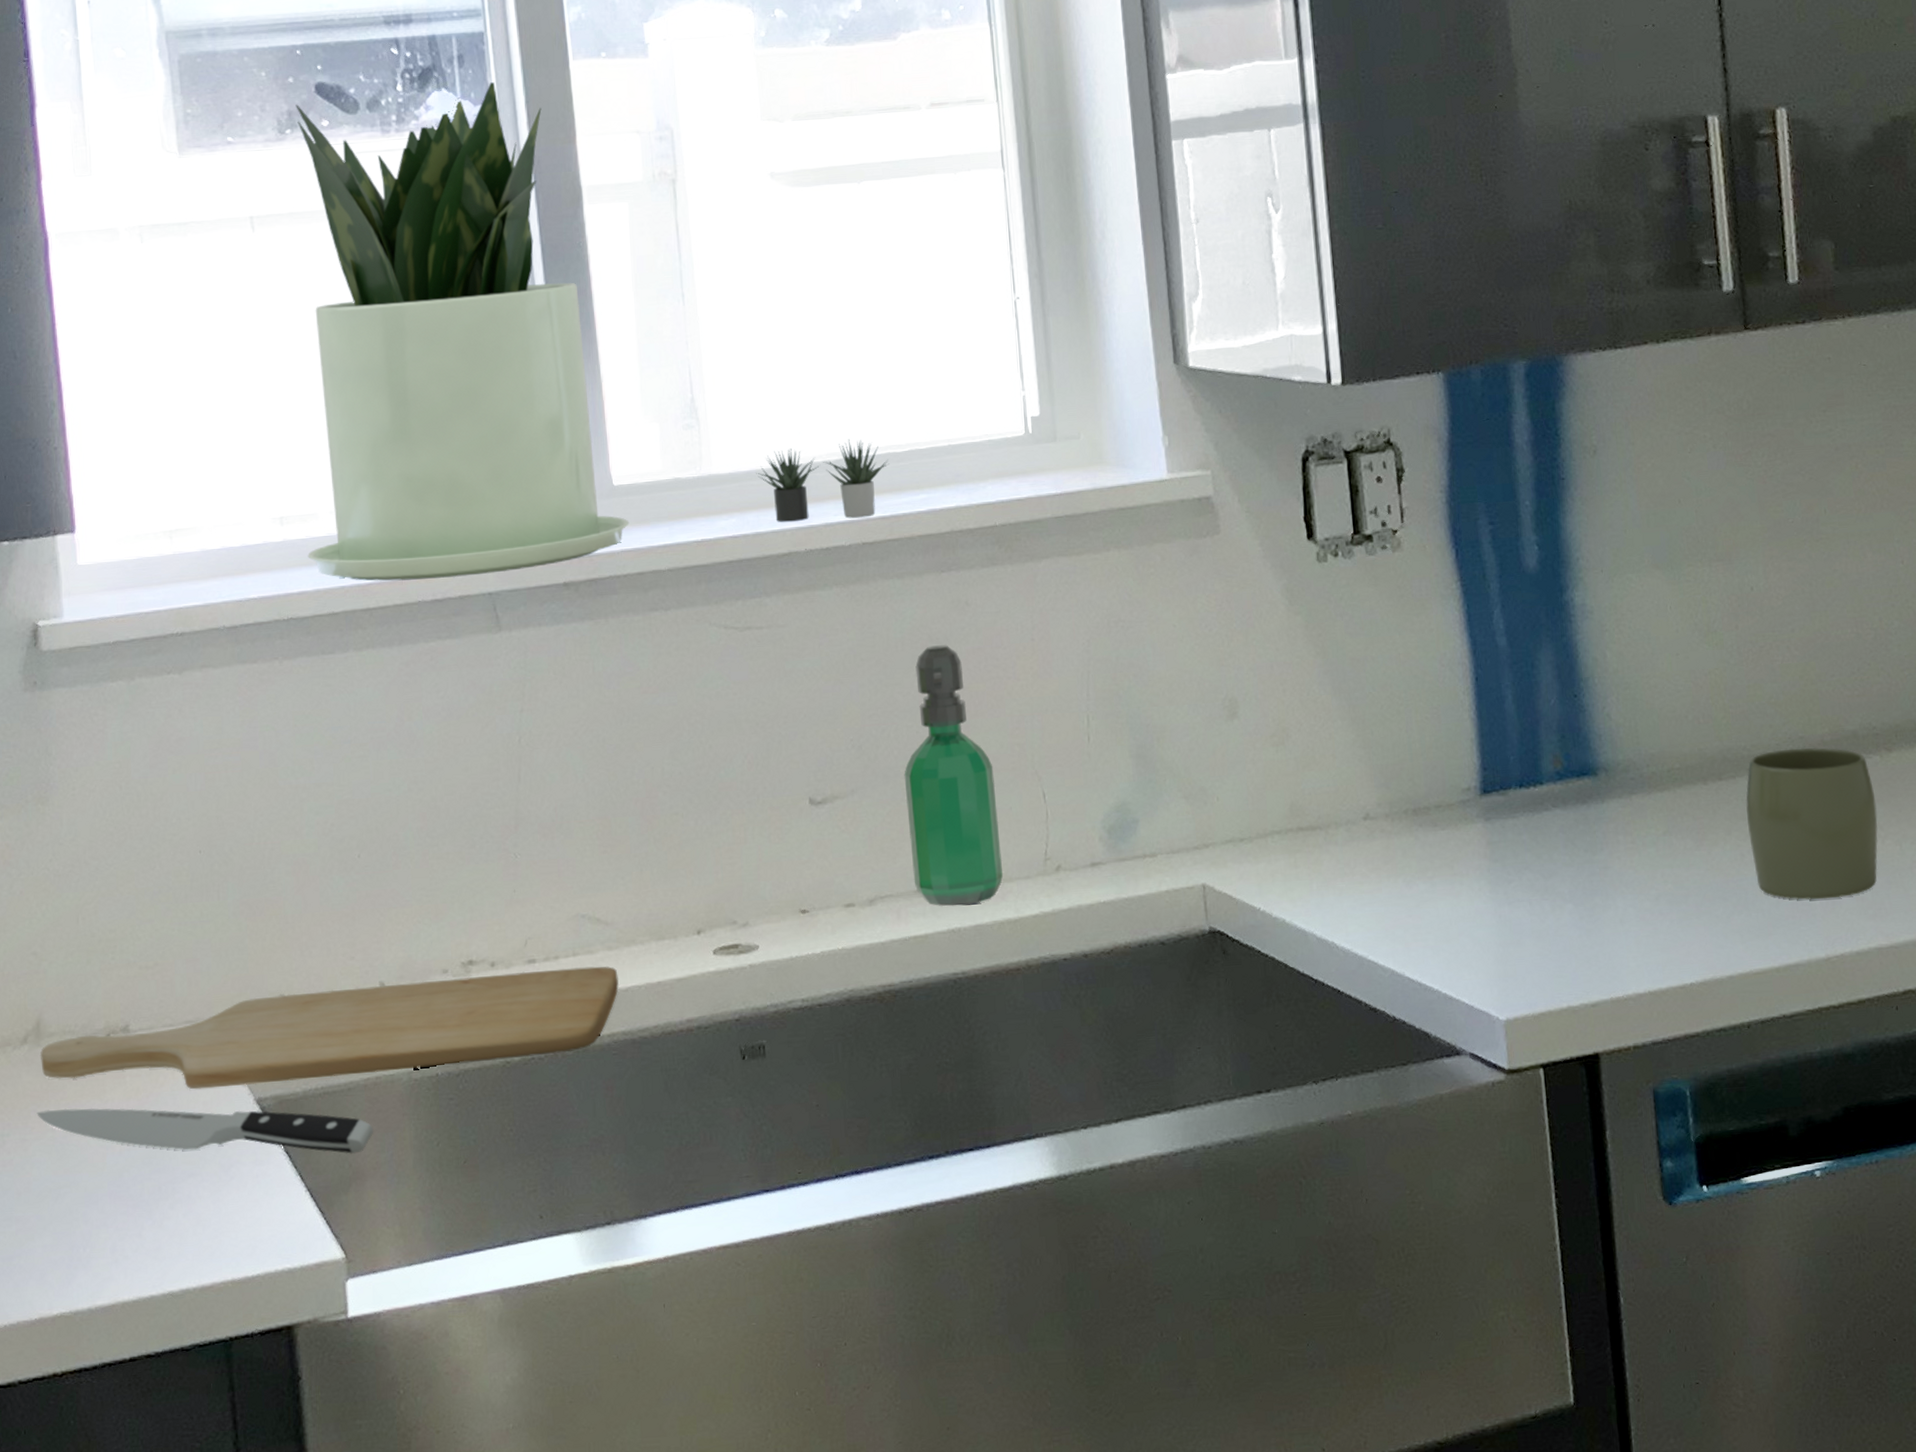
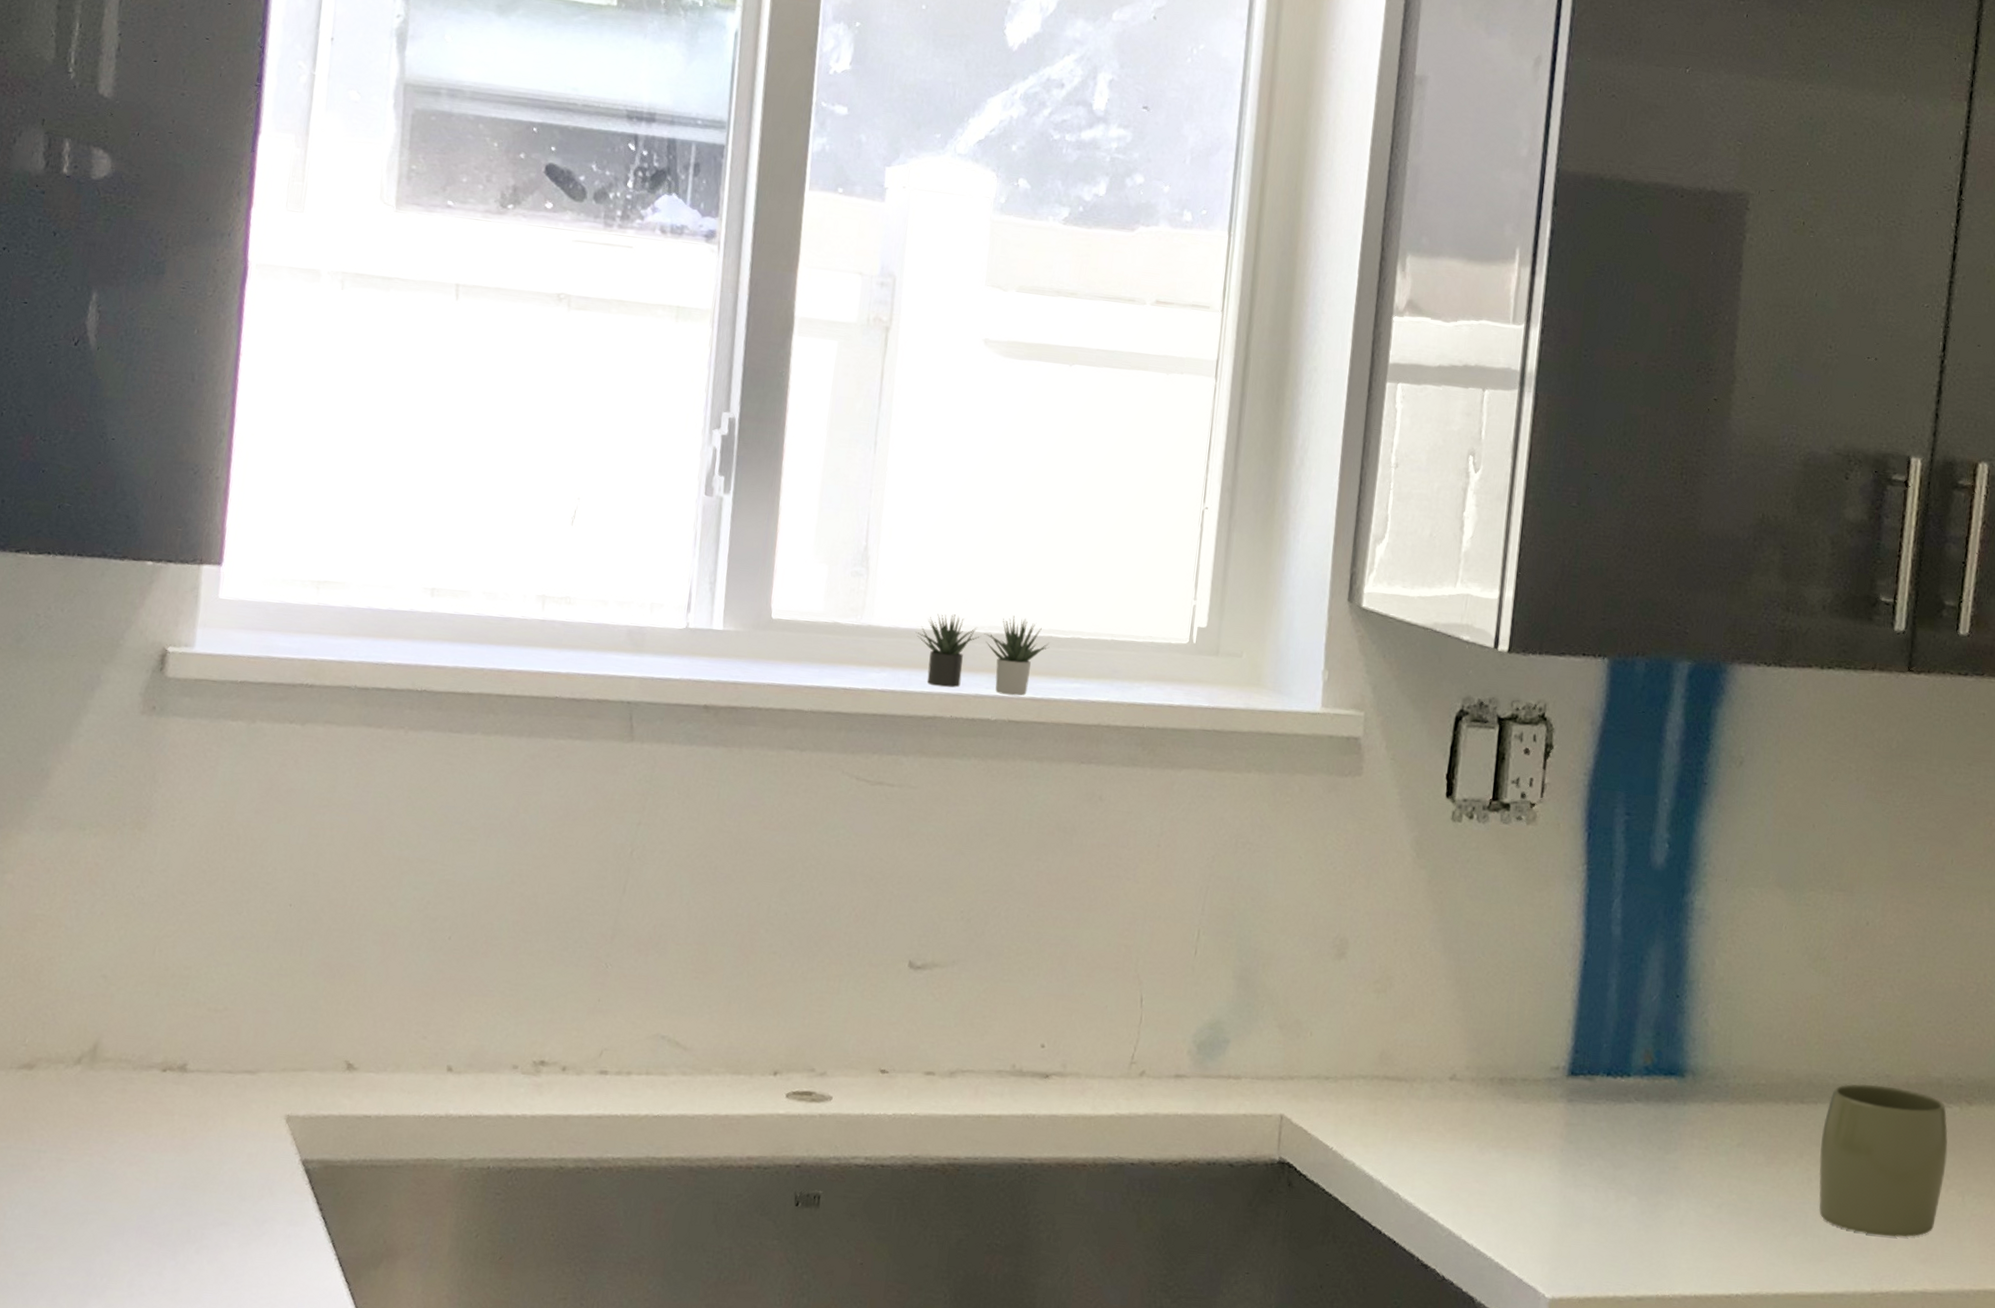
kitchen knife: present [36,1108,374,1154] -> none [77,1133,415,1232]
chopping board: present [39,965,619,1090] -> none [91,1059,688,1169]
planter: present [295,82,630,582] -> none [452,181,781,685]
soap dispenser: present [904,645,1003,907] -> none [997,833,1097,1094]

